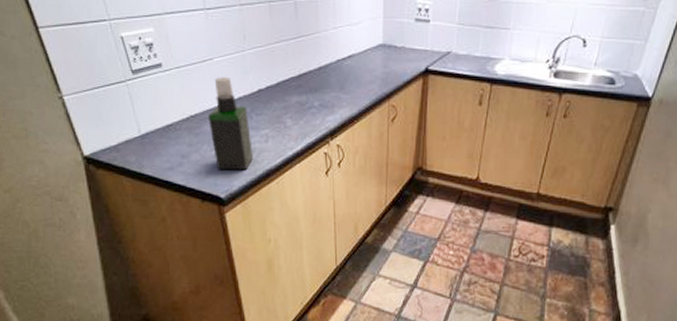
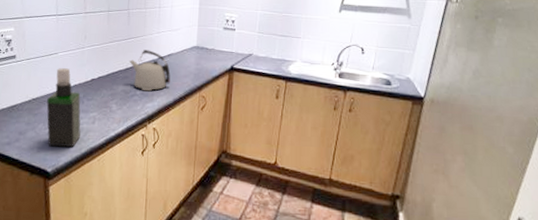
kettle: none [301,51,353,102] -> present [129,50,171,92]

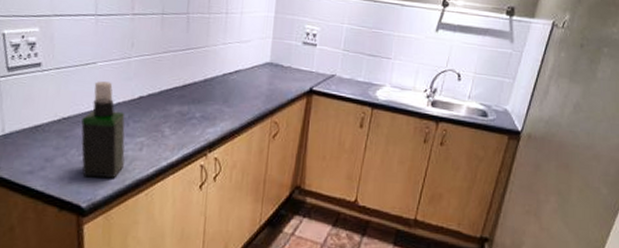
kettle: present [129,50,171,92] -> none [186,64,238,114]

